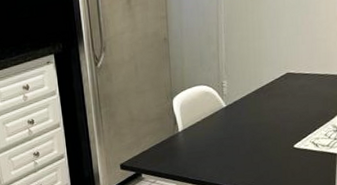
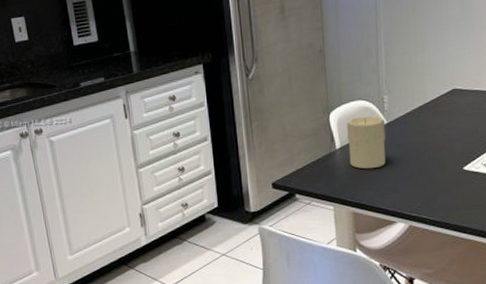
candle: none [189,100,225,149] -> present [347,116,386,169]

